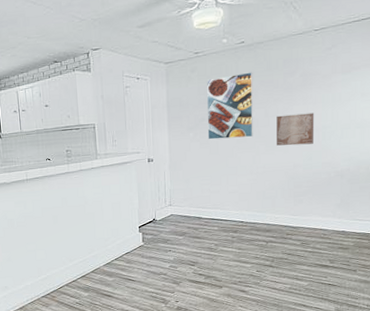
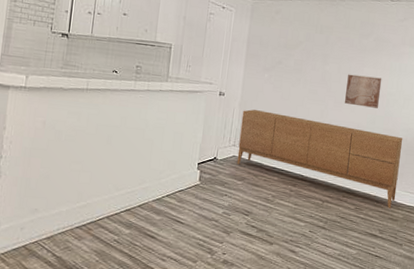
sideboard: none [173,167,345,238] -> present [236,109,403,208]
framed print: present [206,72,254,140] -> none [281,24,333,91]

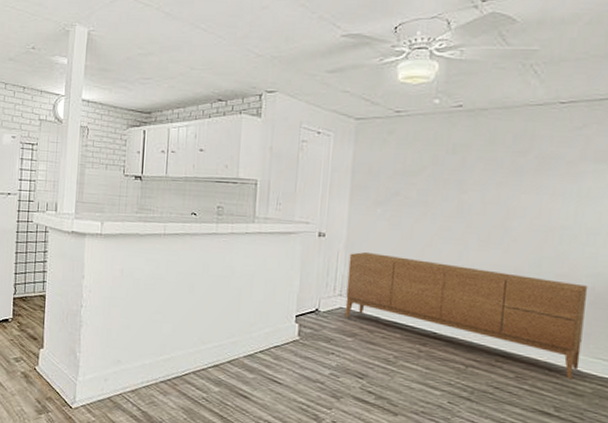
wall art: present [344,74,382,108] -> none [492,203,551,247]

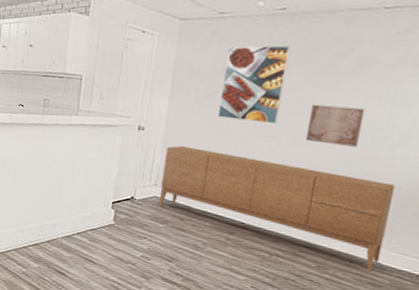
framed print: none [400,143,470,226] -> present [217,45,291,125]
wall art: none [492,203,551,247] -> present [305,104,365,147]

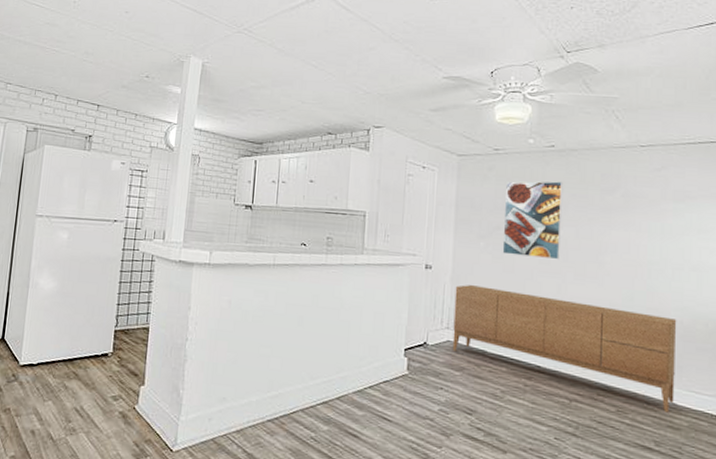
wall art: present [305,104,365,147] -> none [587,239,638,281]

